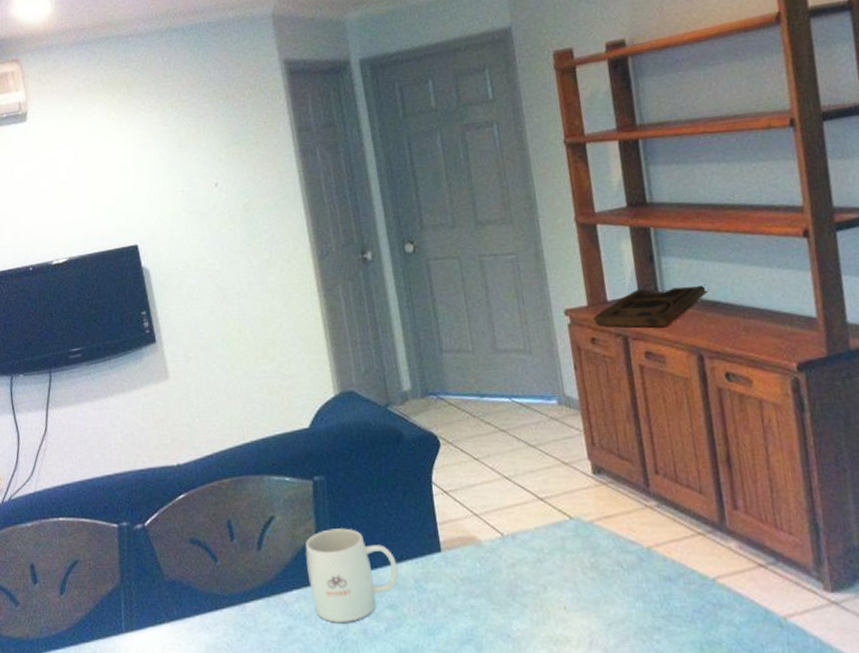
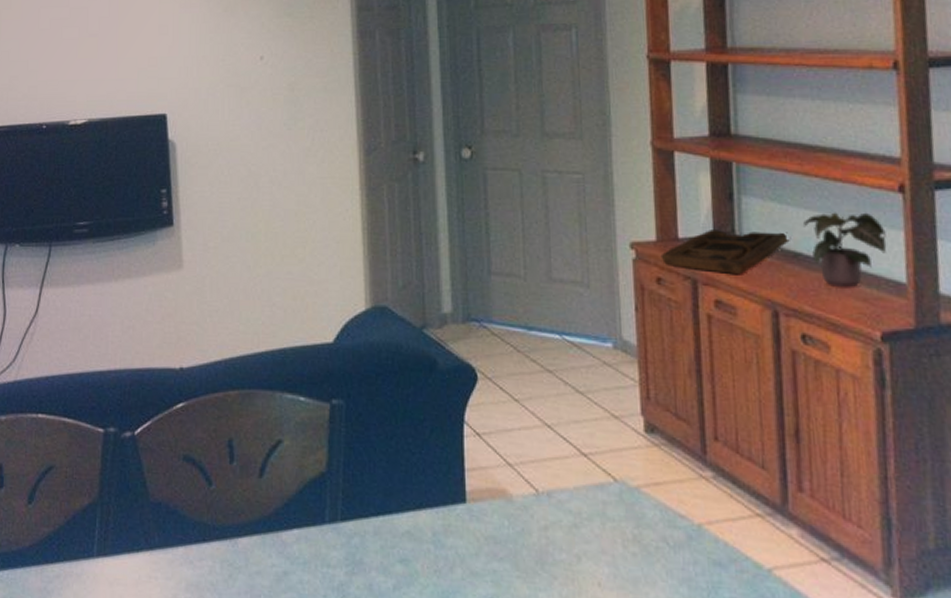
mug: present [304,528,399,623] -> none [311,462,415,574]
potted plant: none [719,258,797,329] -> present [803,212,887,288]

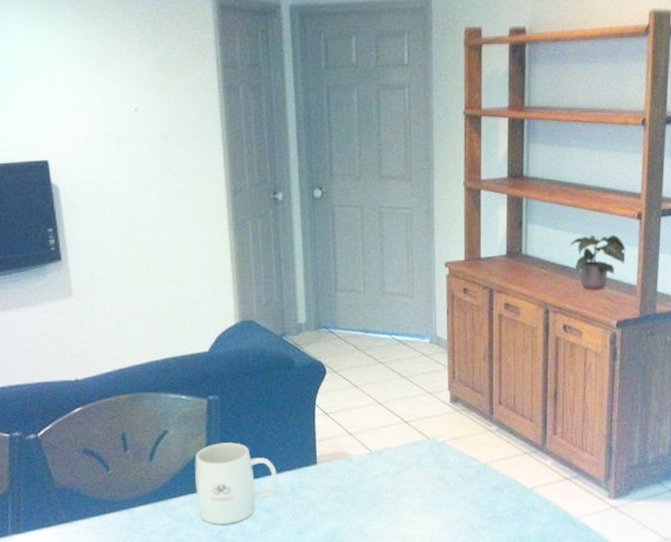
mug: none [311,462,415,574] -> present [194,442,277,525]
decorative tray: present [660,230,791,275] -> none [467,250,561,284]

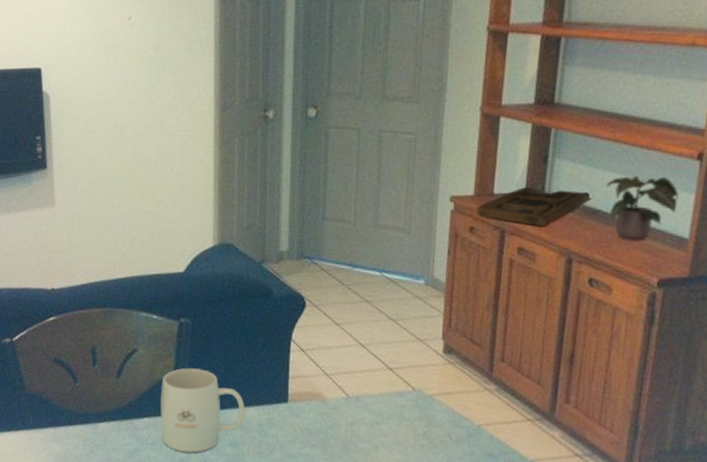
decorative tray: none [467,250,561,284] -> present [476,187,594,227]

